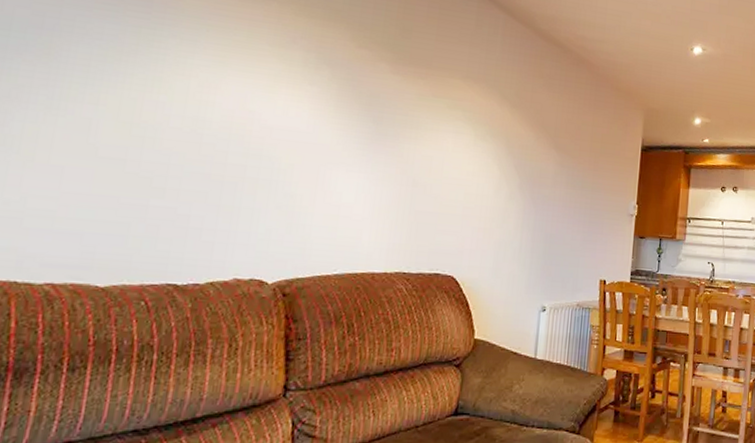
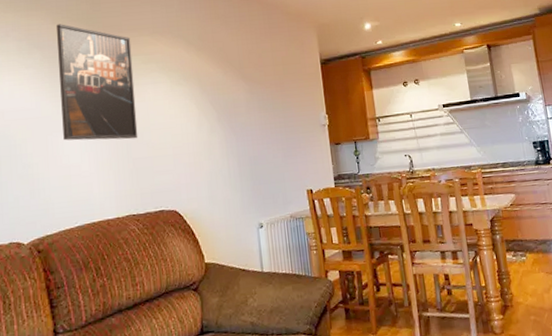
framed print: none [338,43,440,190] -> present [57,24,138,141]

